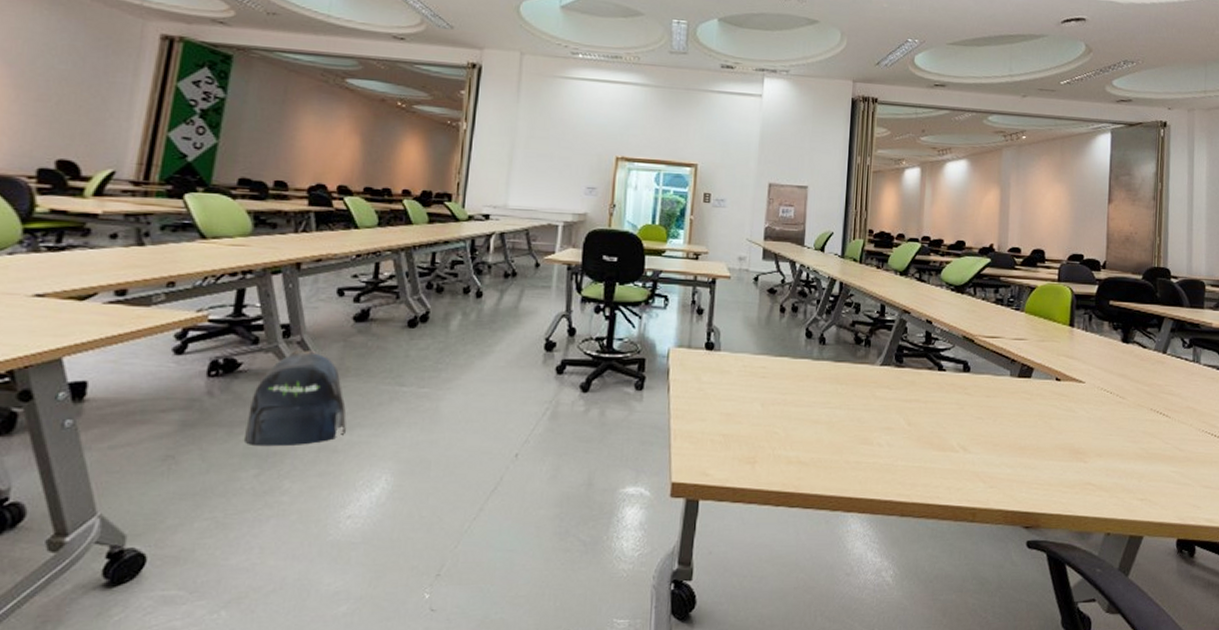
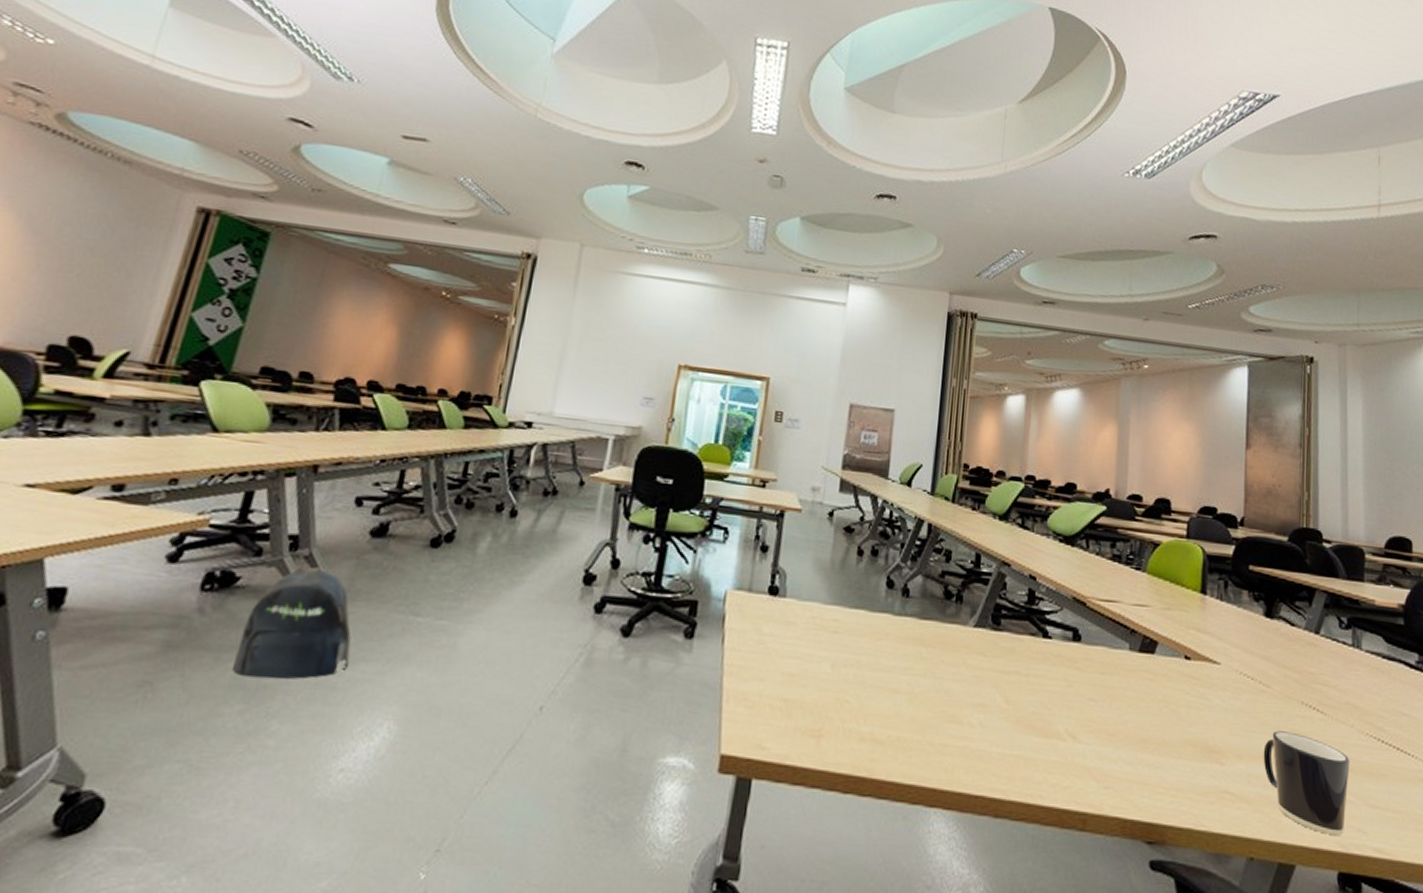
mug: none [1119,433,1189,512] -> present [1263,731,1350,836]

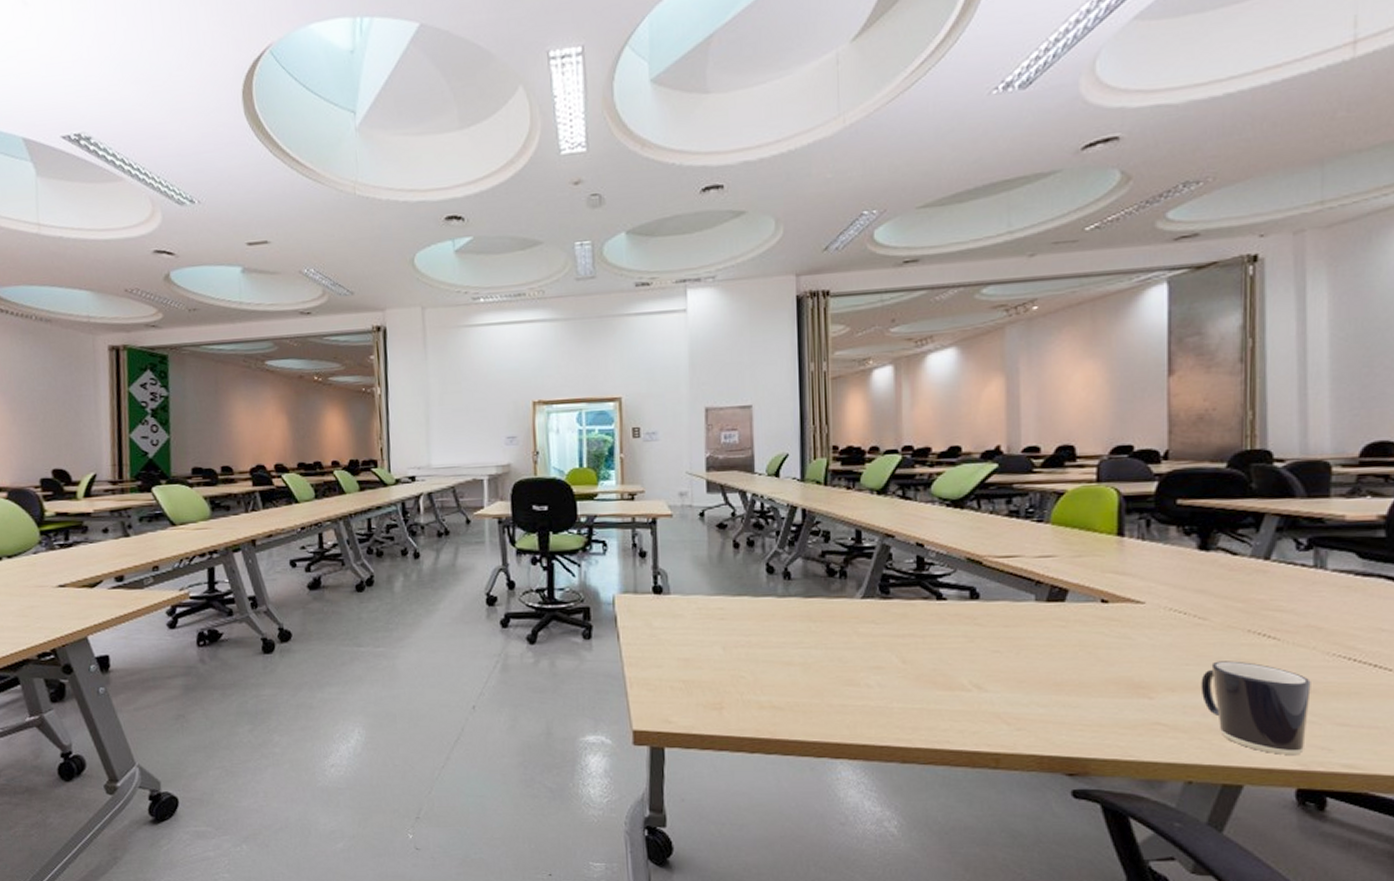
backpack: present [233,565,352,679] -> none [235,618,317,705]

